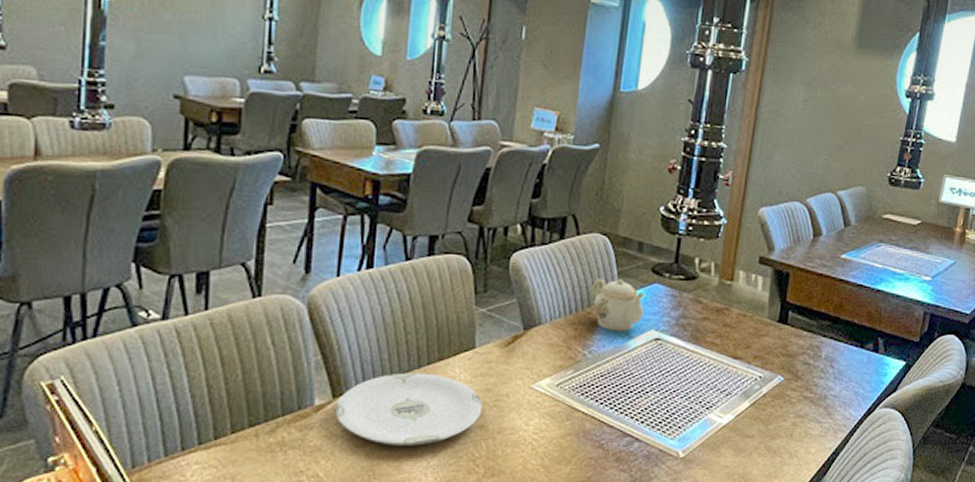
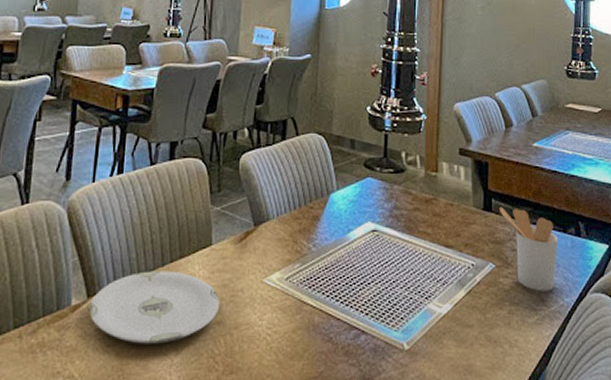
teapot: present [592,278,645,332] -> none [313,174,360,224]
utensil holder: none [796,320,855,405] -> present [500,207,559,292]

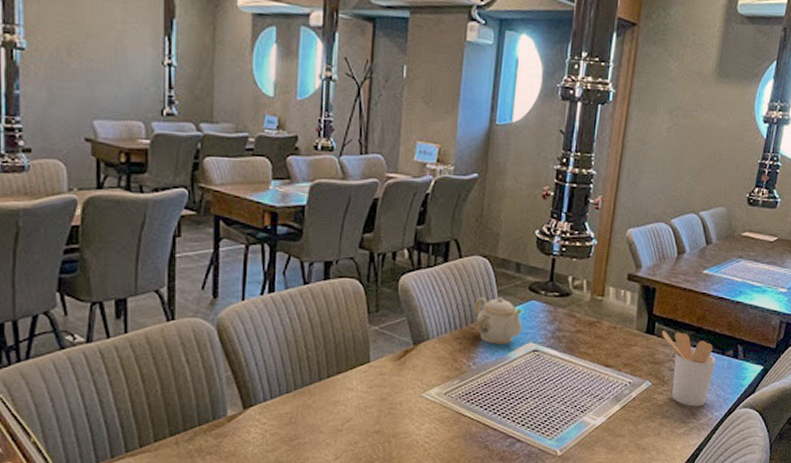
plate: present [89,271,220,344] -> none [246,385,379,450]
teapot: none [313,174,360,224] -> present [475,296,523,344]

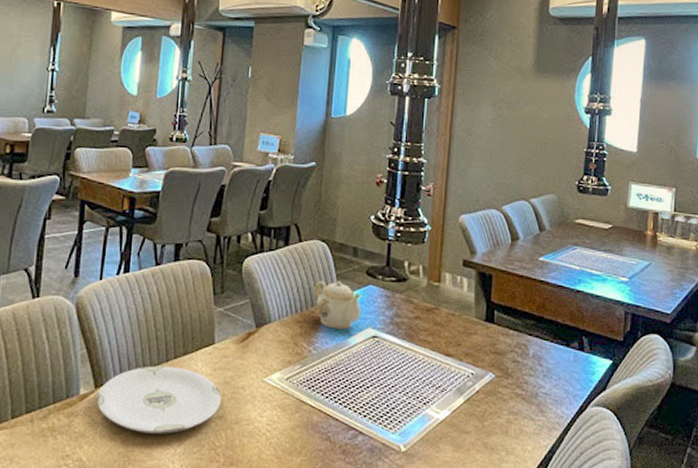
plate: none [246,385,379,450] -> present [96,365,222,434]
utensil holder: present [662,331,716,407] -> none [502,319,561,403]

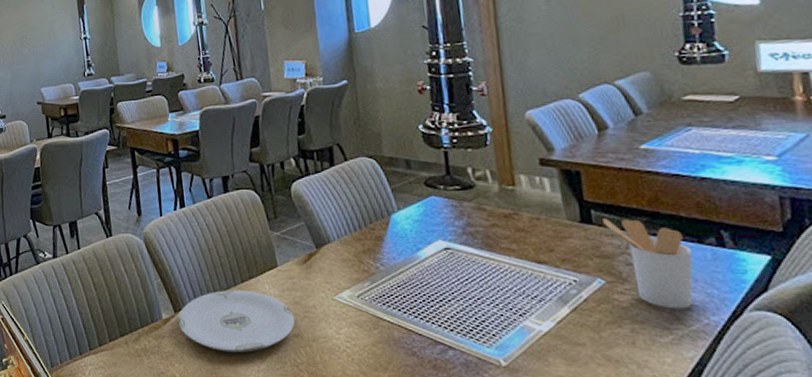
teapot: present [315,280,361,330] -> none [370,195,427,244]
utensil holder: none [502,319,561,403] -> present [603,218,694,309]

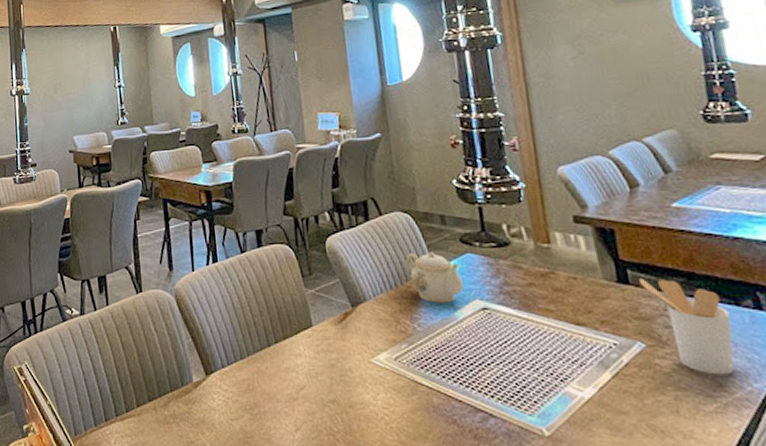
plate: present [178,290,295,352] -> none [209,351,331,420]
teapot: none [370,195,427,244] -> present [406,252,464,303]

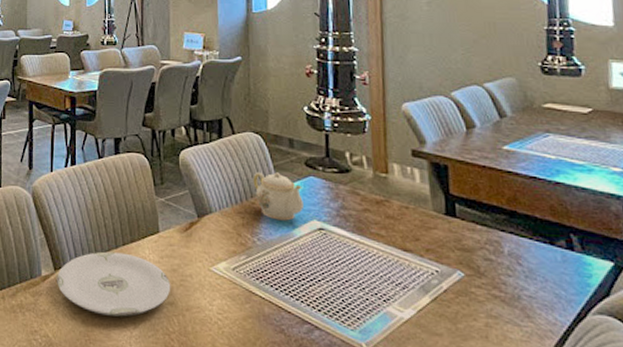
plate: none [209,351,331,420] -> present [57,251,171,317]
utensil holder: present [639,279,735,375] -> none [466,213,545,308]

